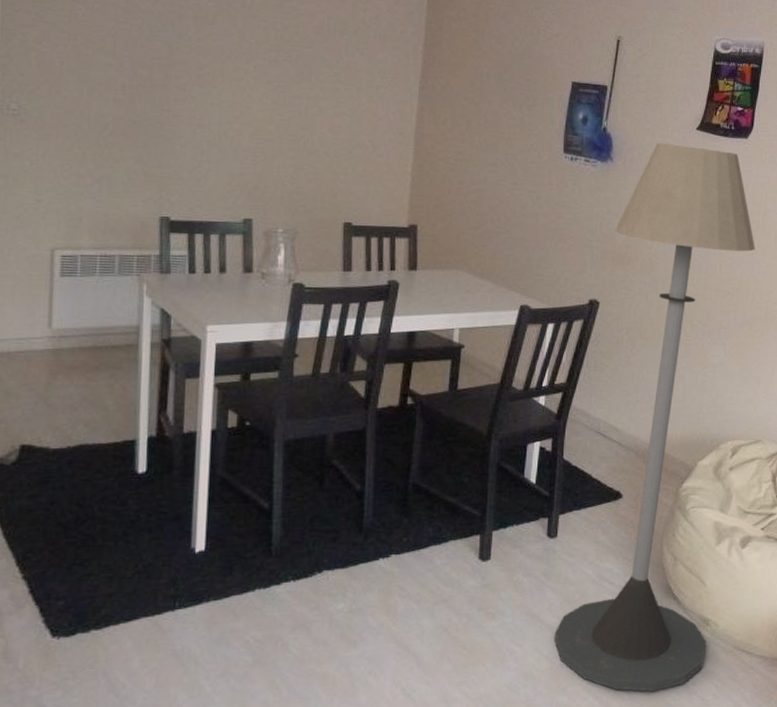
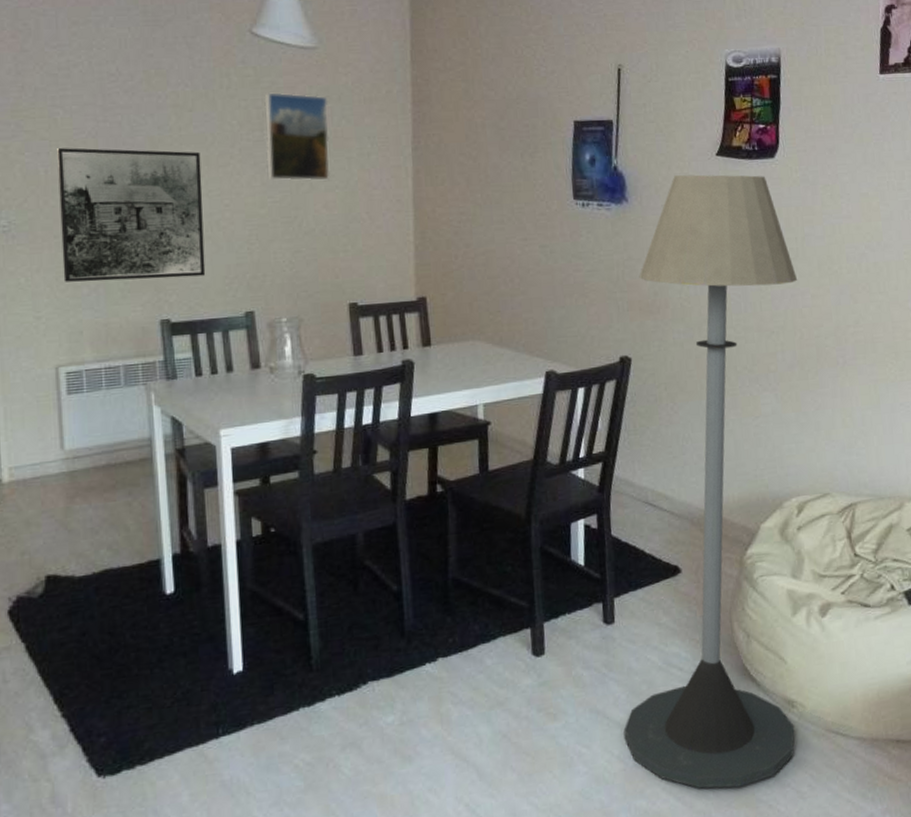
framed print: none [68,42,216,180] -> present [57,148,206,282]
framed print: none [279,17,345,106] -> present [265,92,330,181]

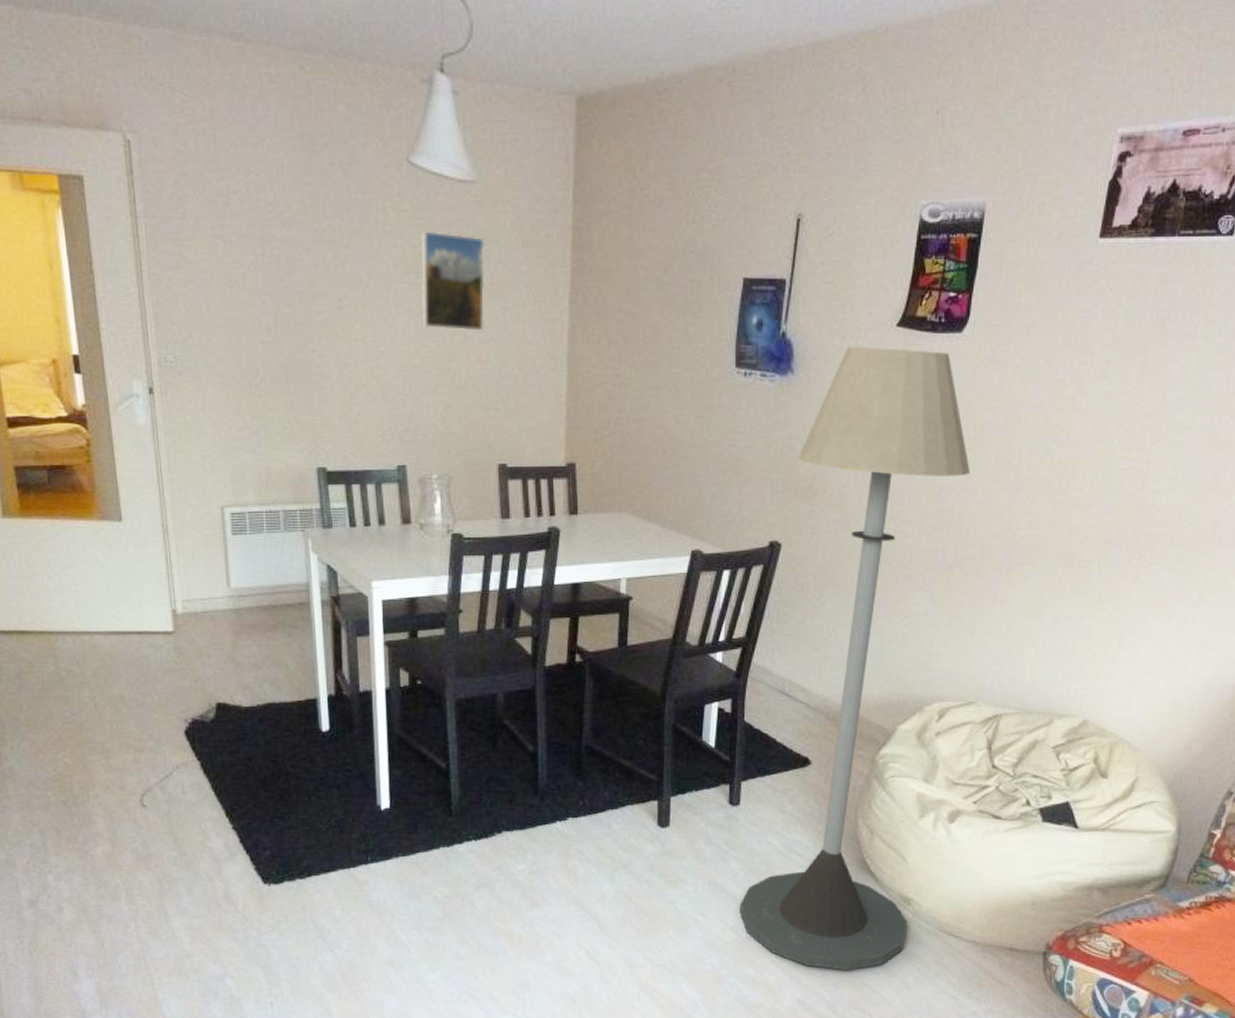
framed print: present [57,148,206,282] -> none [218,282,360,425]

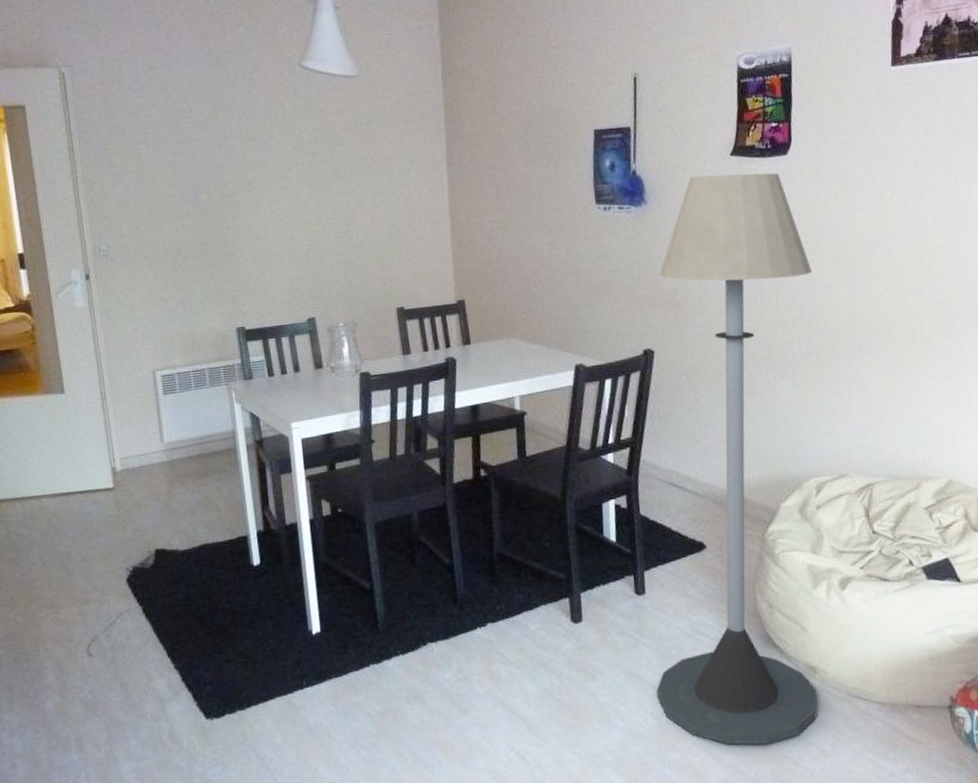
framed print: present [420,231,485,331] -> none [315,119,375,200]

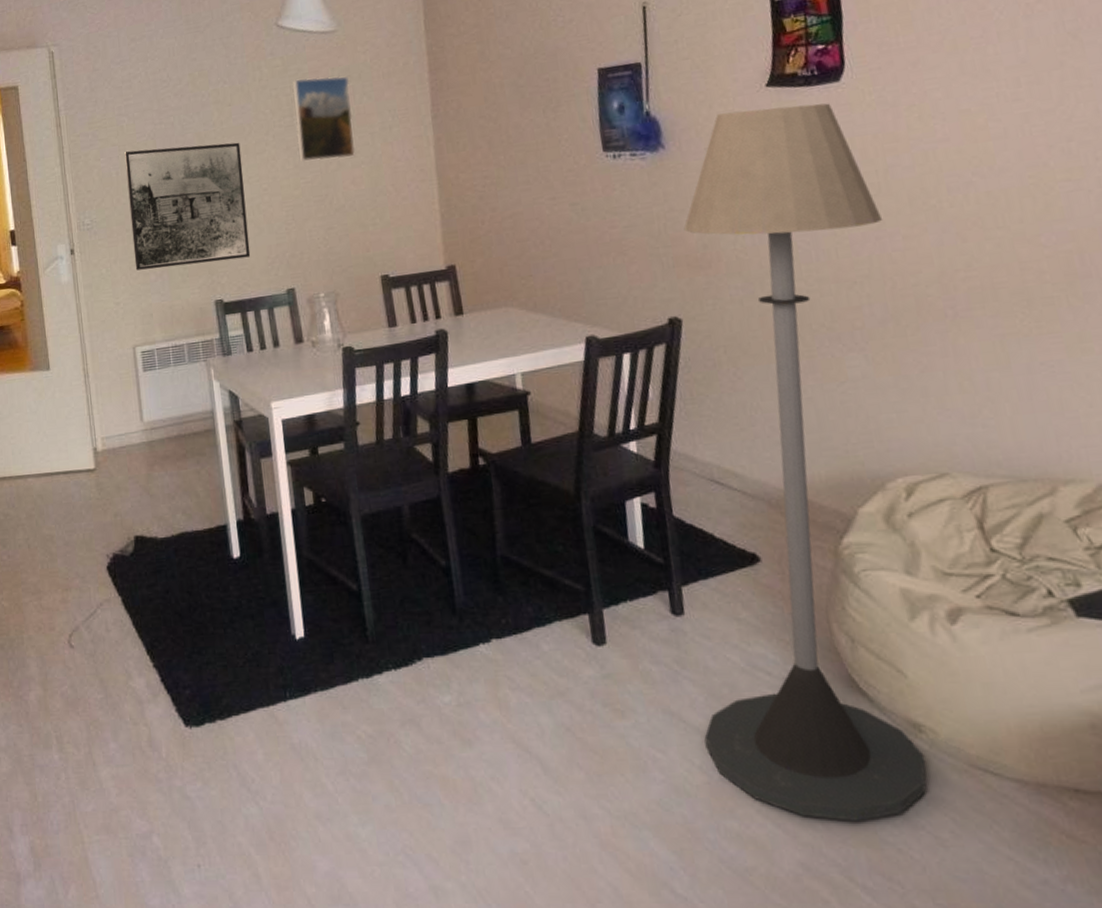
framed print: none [143,176,273,297] -> present [125,142,251,270]
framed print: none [315,119,375,200] -> present [293,76,356,162]

